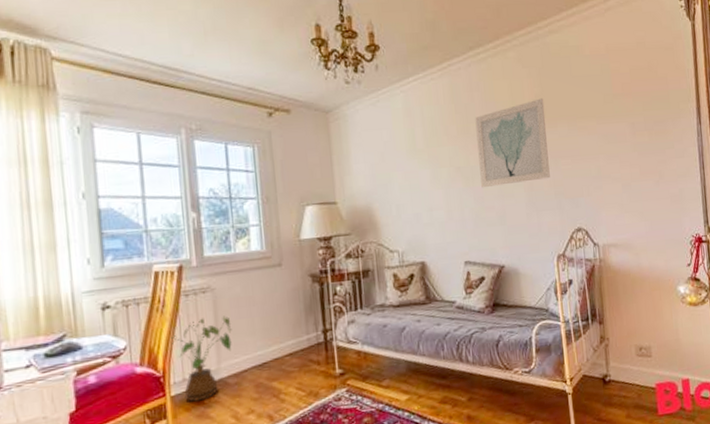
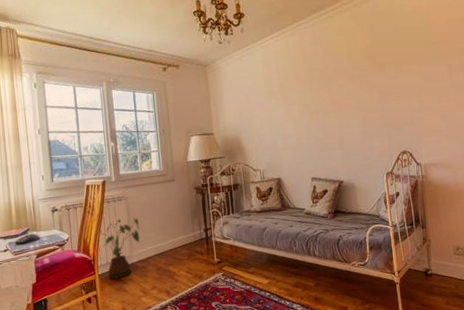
wall art: present [475,98,550,188] -> none [318,48,380,121]

